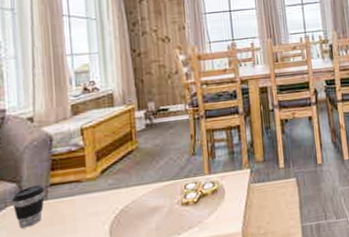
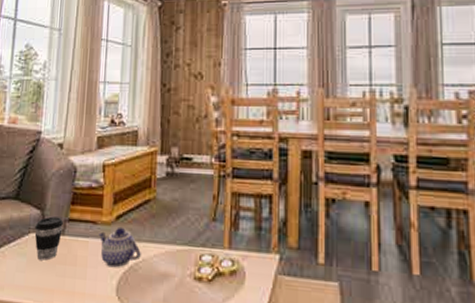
teapot: none [84,178,130,216] -> present [98,226,141,268]

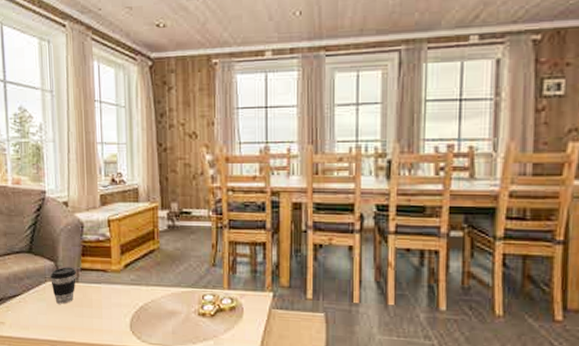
teapot: present [98,226,141,268] -> none [110,274,150,308]

